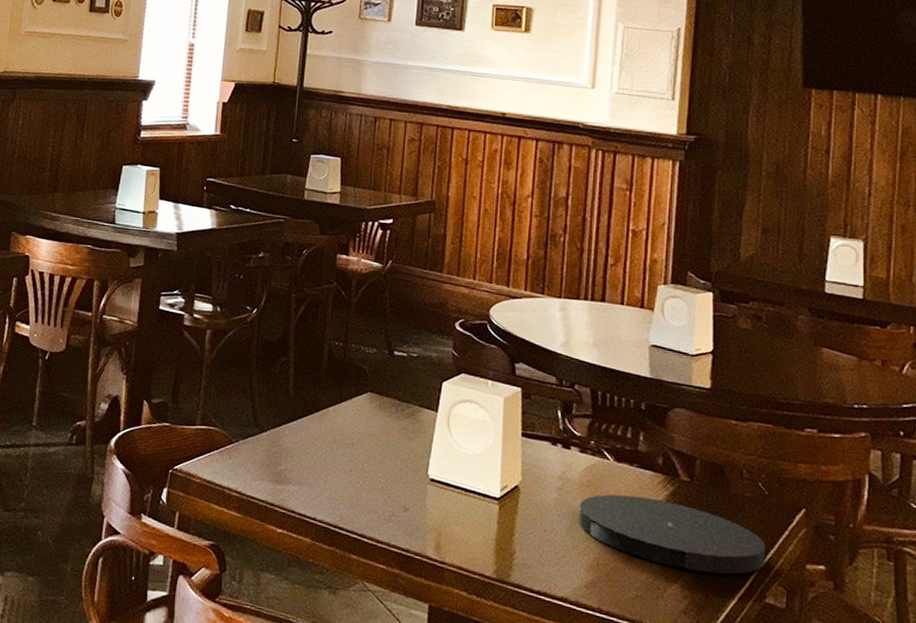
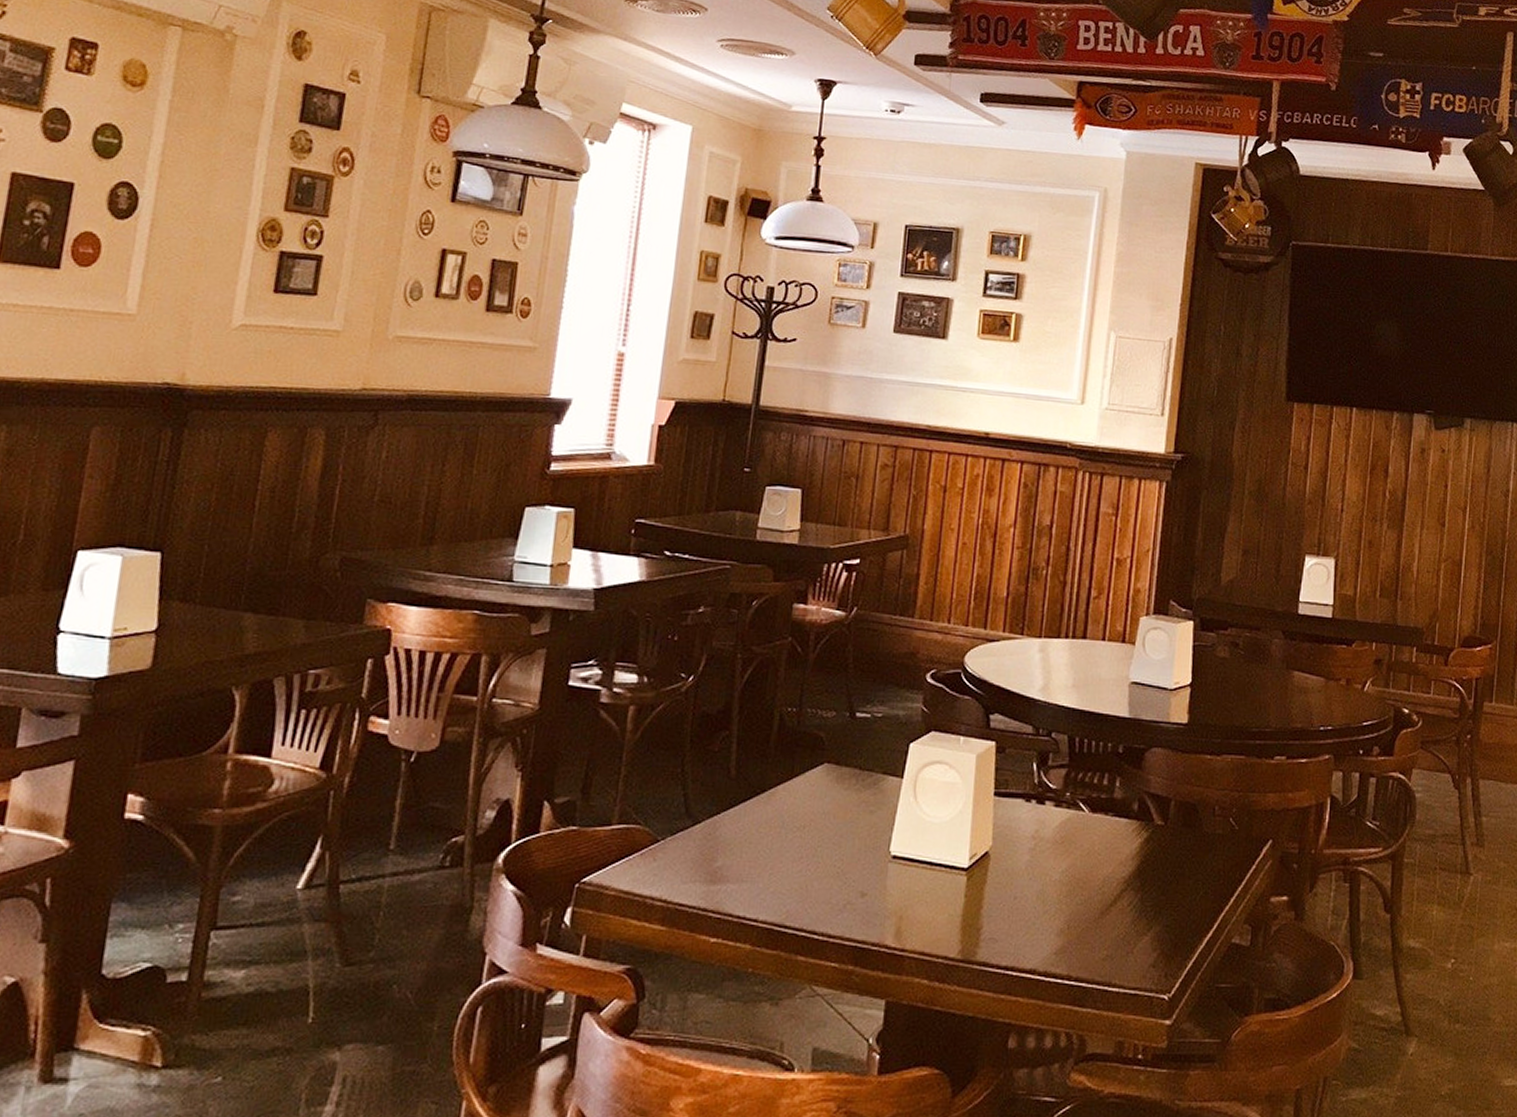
plate: present [579,494,766,575] -> none [1051,847,1234,920]

